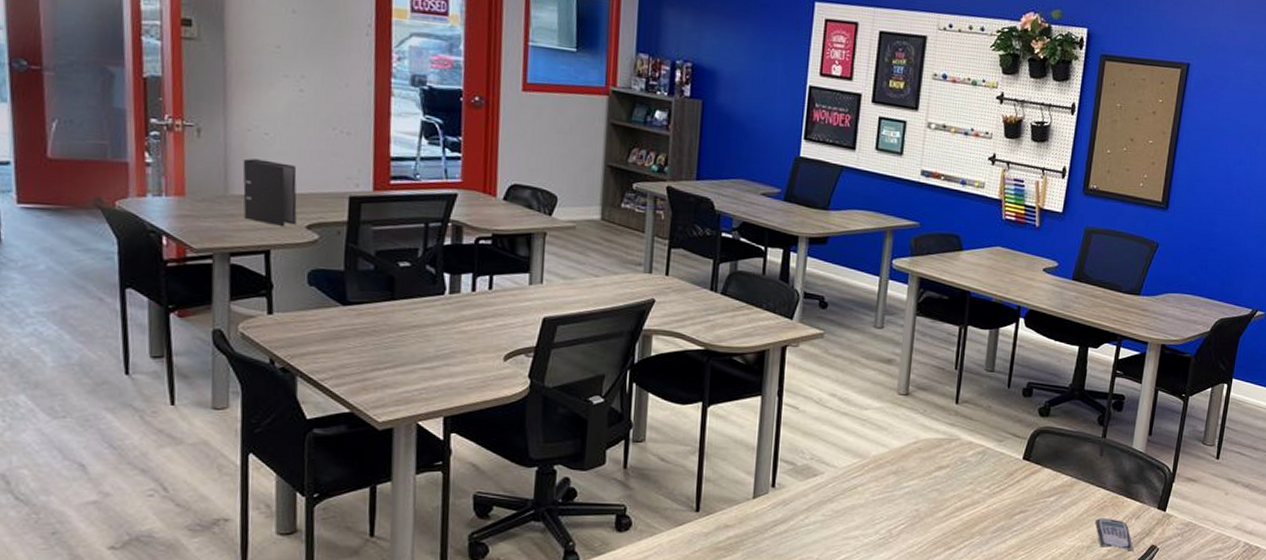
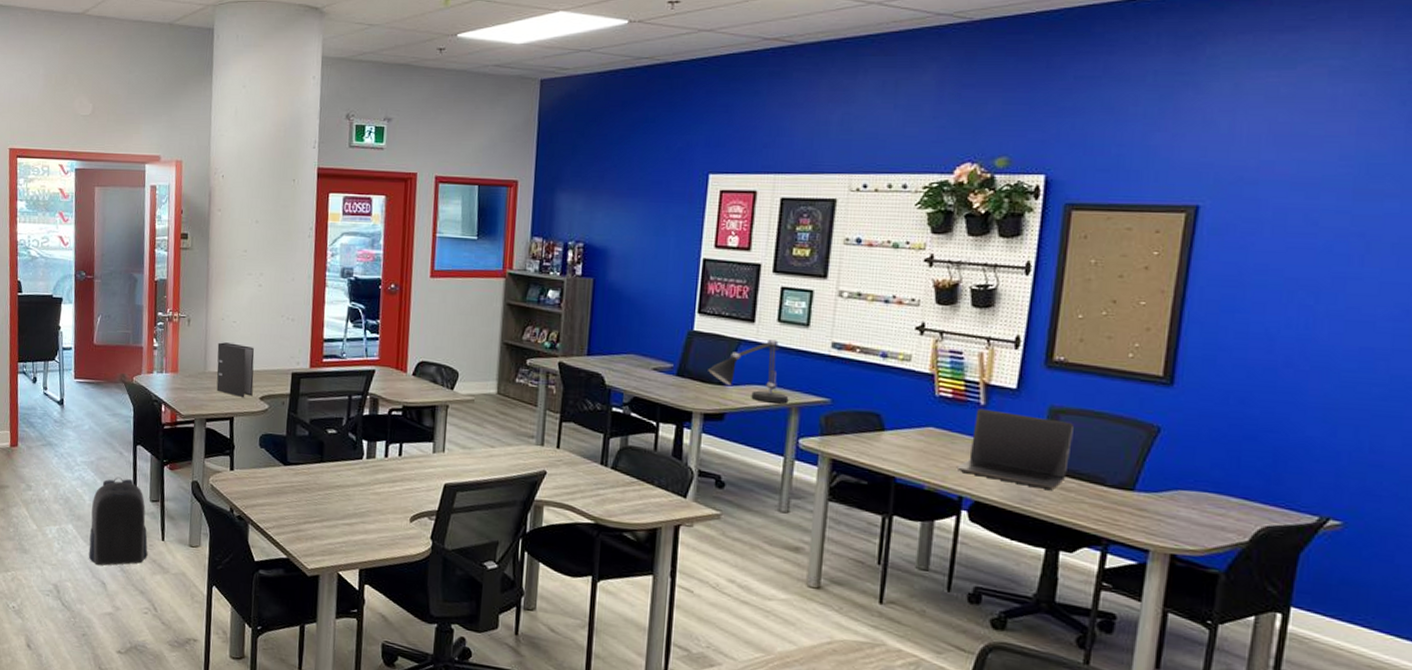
backpack: none [55,329,150,443] -> present [88,477,148,566]
desk lamp: none [813,166,885,227] -> present [708,339,789,404]
laptop computer: none [1017,230,1101,297] -> present [956,408,1074,490]

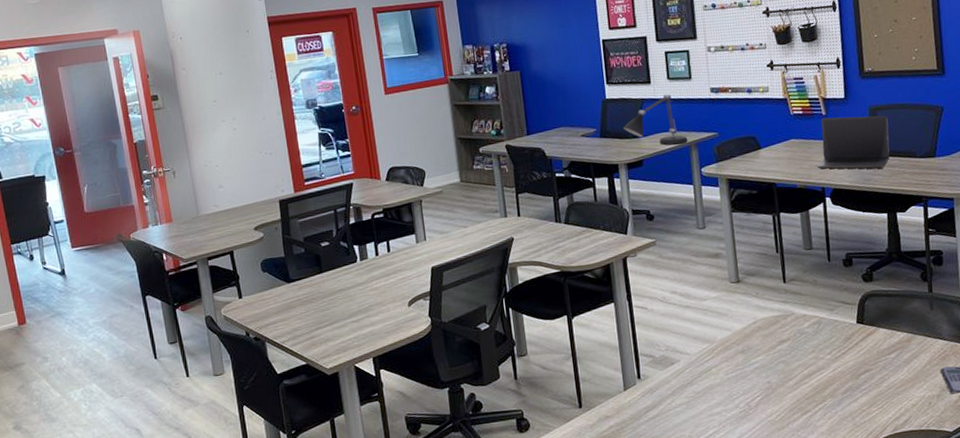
backpack: present [88,477,148,566] -> none [112,328,176,415]
binder: present [216,342,255,397] -> none [205,184,247,232]

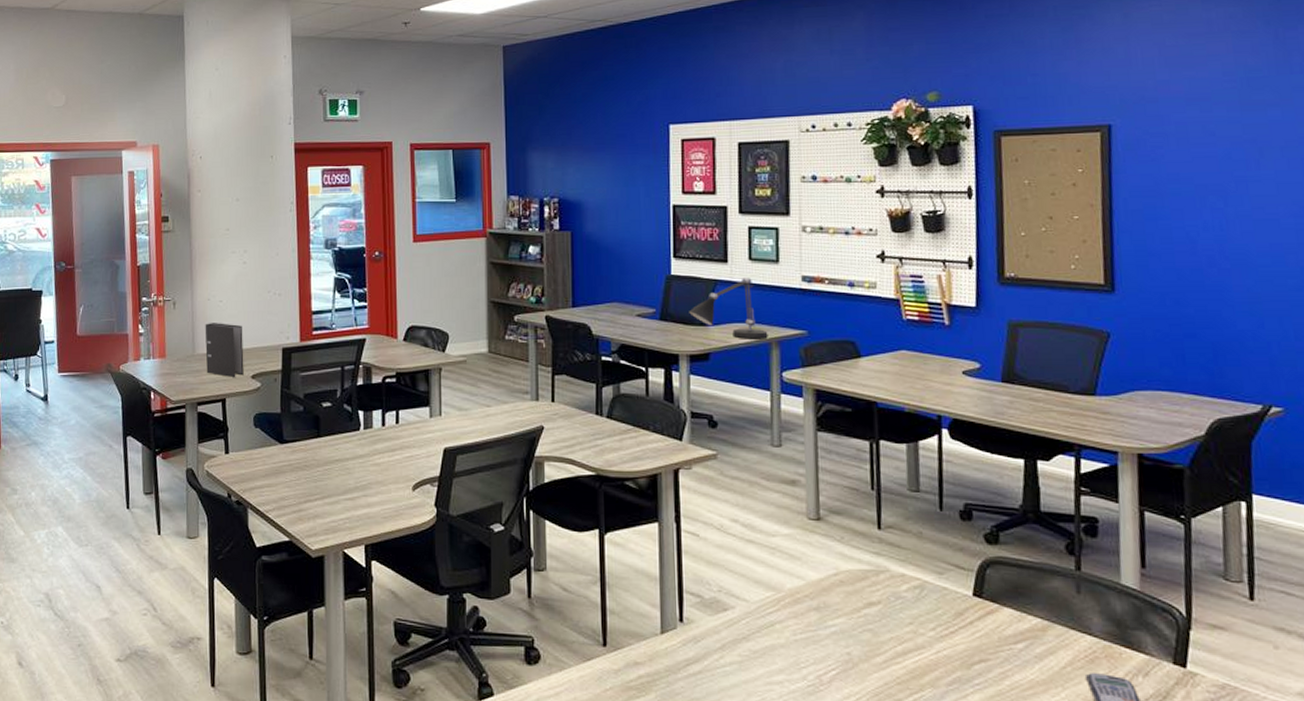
binder: none [205,184,247,232] -> present [205,323,244,377]
laptop computer: present [816,115,890,169] -> none [931,329,1033,401]

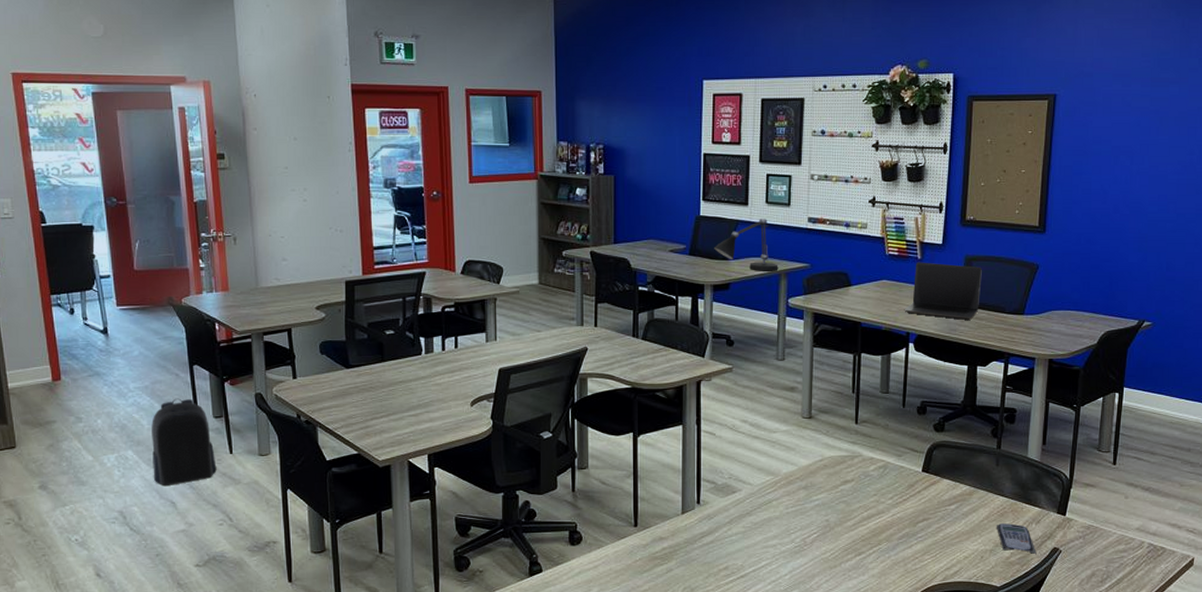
backpack: none [80,471,144,567] -> present [152,398,217,485]
binder: present [205,323,244,377] -> none [267,258,308,308]
laptop computer: none [931,329,1033,401] -> present [904,262,982,320]

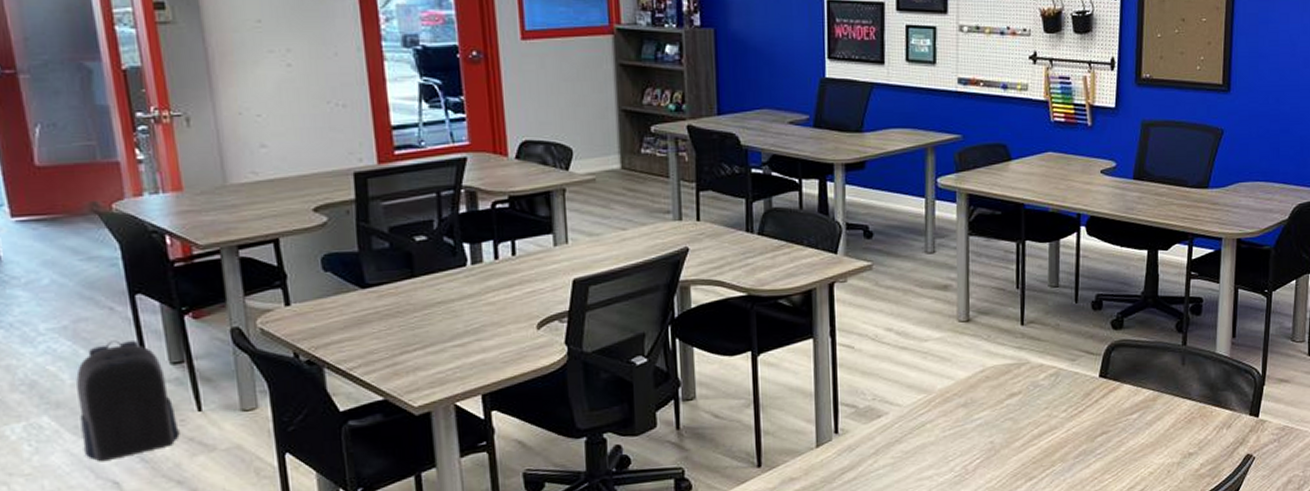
desk lamp: present [714,219,778,271] -> none [844,80,924,145]
laptop computer: present [904,262,982,320] -> none [1073,129,1161,197]
calculator: present [996,523,1037,554] -> none [1183,430,1228,463]

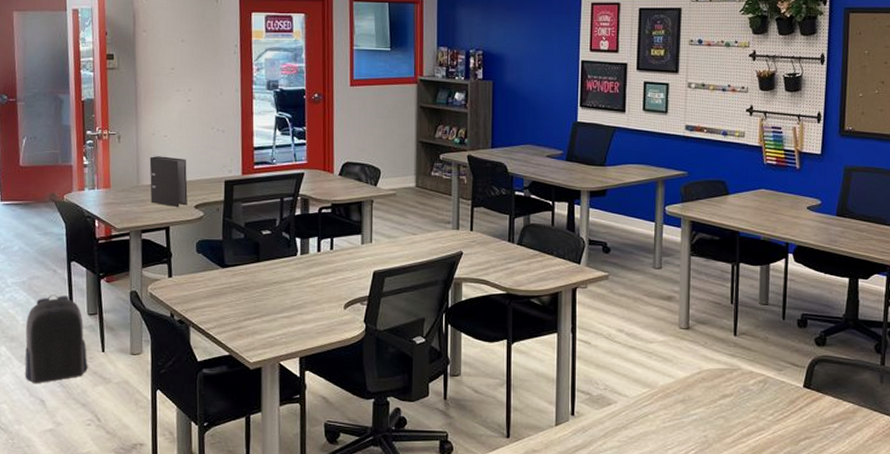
binder: none [238,143,302,212] -> present [149,156,188,207]

